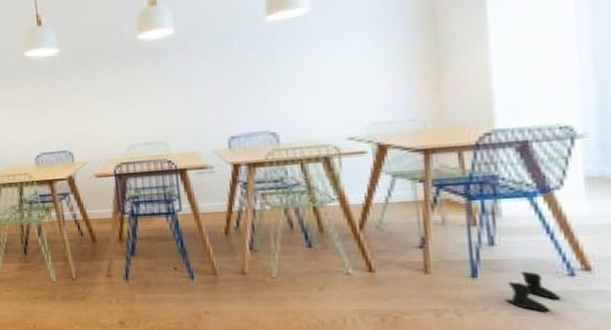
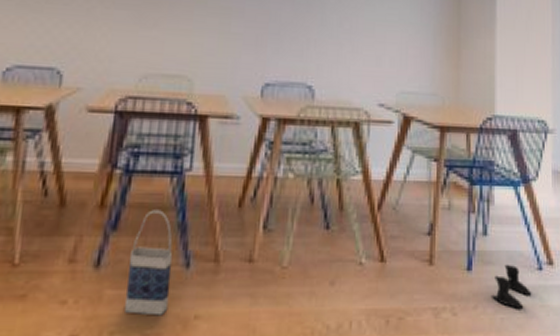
bag: none [147,240,184,311] -> present [124,210,173,316]

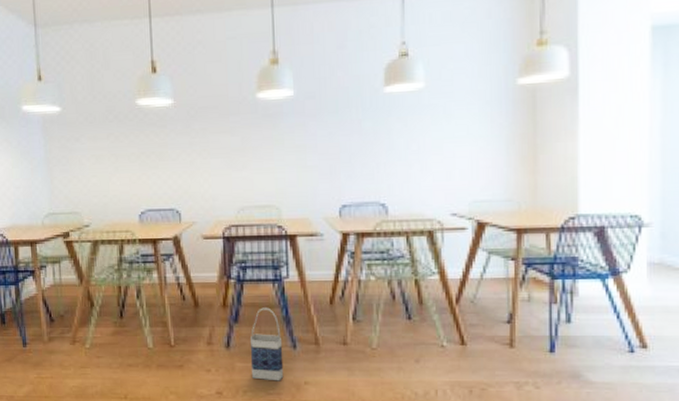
boots: present [490,264,532,309] -> none [575,347,622,385]

